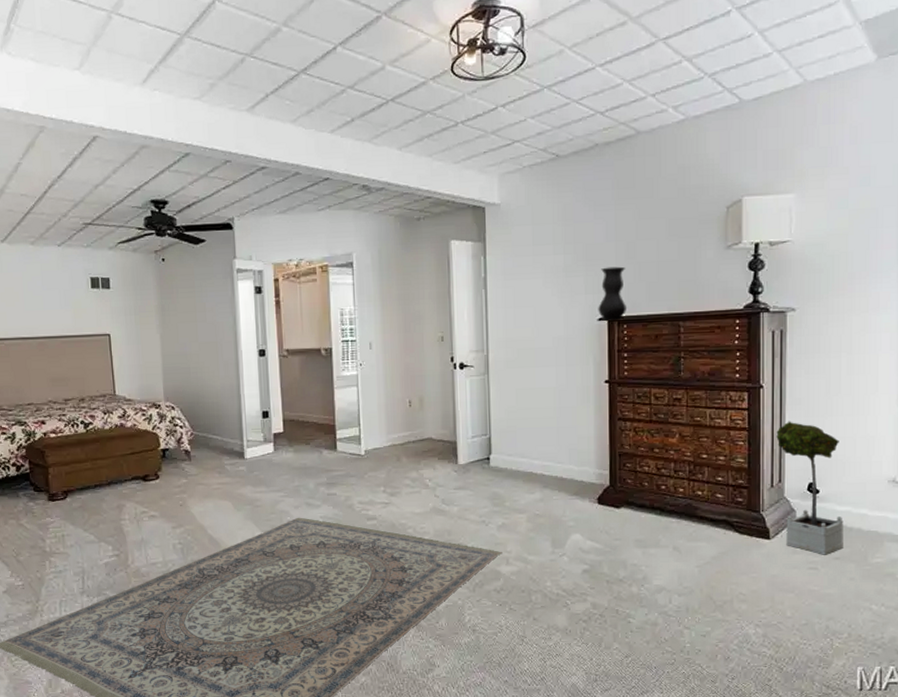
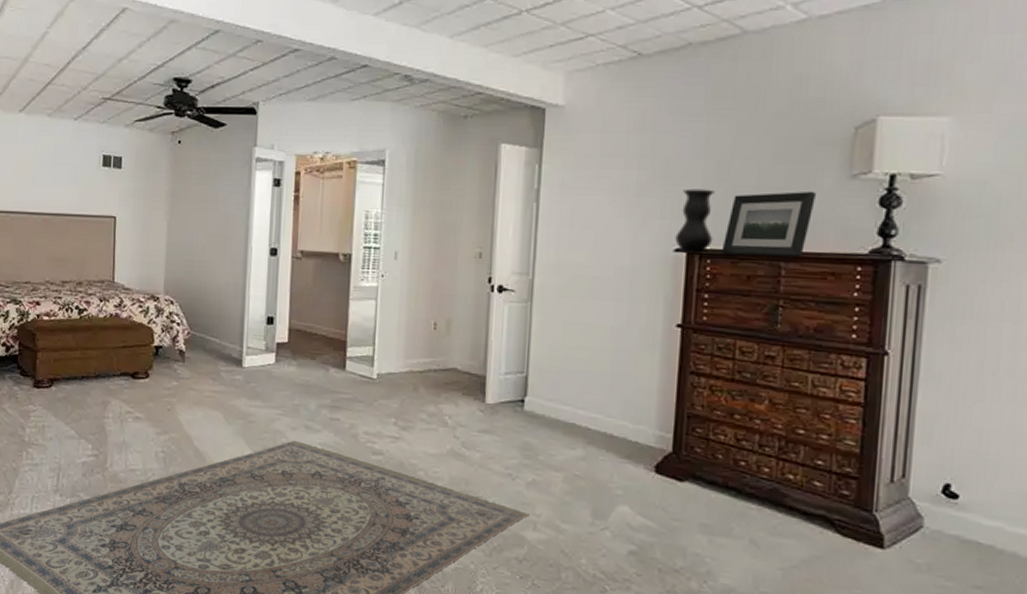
picture frame: none [634,261,702,319] -> present [721,191,816,258]
potted tree: present [776,421,844,555] -> none [902,401,992,581]

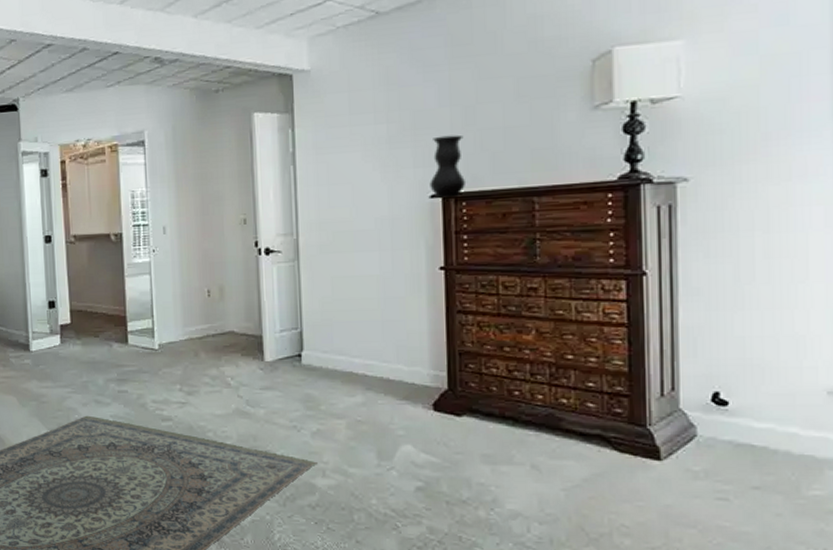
picture frame: present [721,191,816,258] -> none [475,125,561,196]

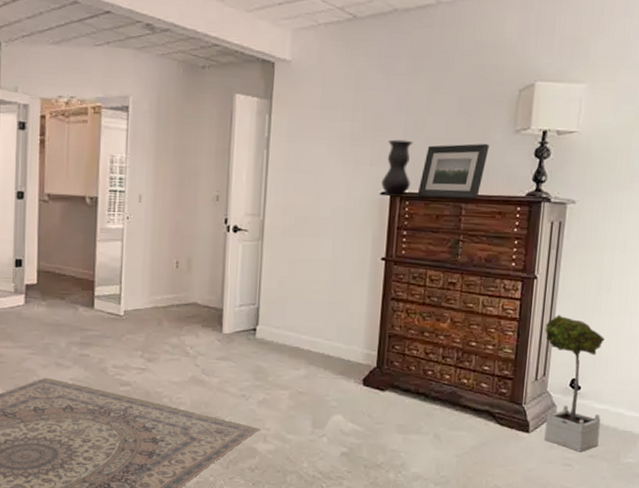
picture frame: none [475,125,561,196] -> present [417,143,489,200]
potted tree: none [666,315,765,483] -> present [544,314,605,452]

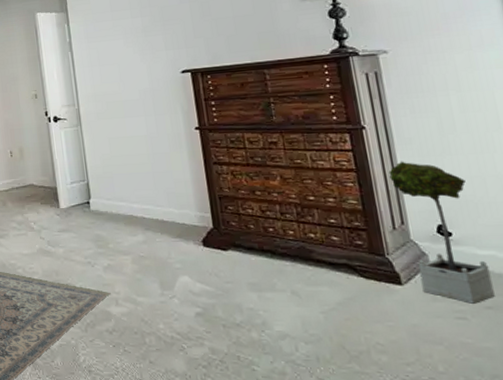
vase: present [381,139,413,197] -> none [178,23,208,73]
picture frame: present [417,143,489,200] -> none [216,14,280,70]

